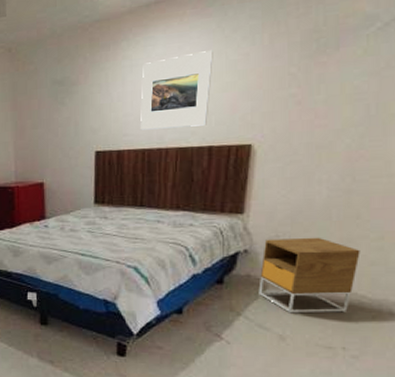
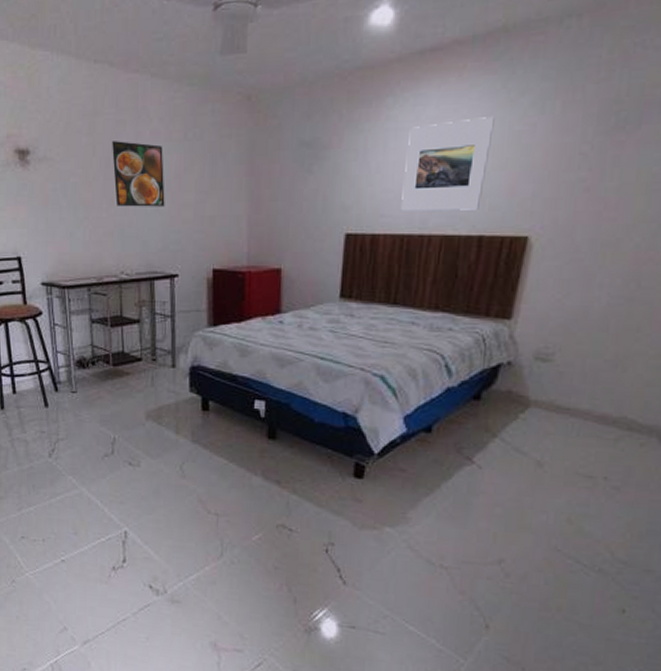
nightstand: present [258,237,360,313] -> none [519,350,636,438]

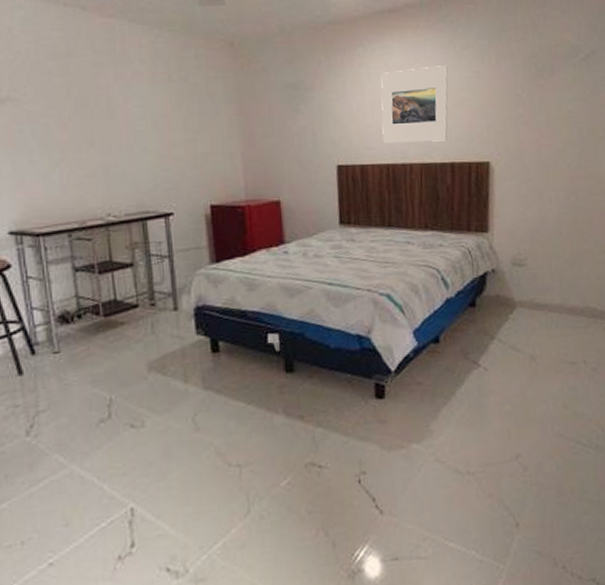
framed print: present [112,141,165,207] -> none [89,82,153,147]

